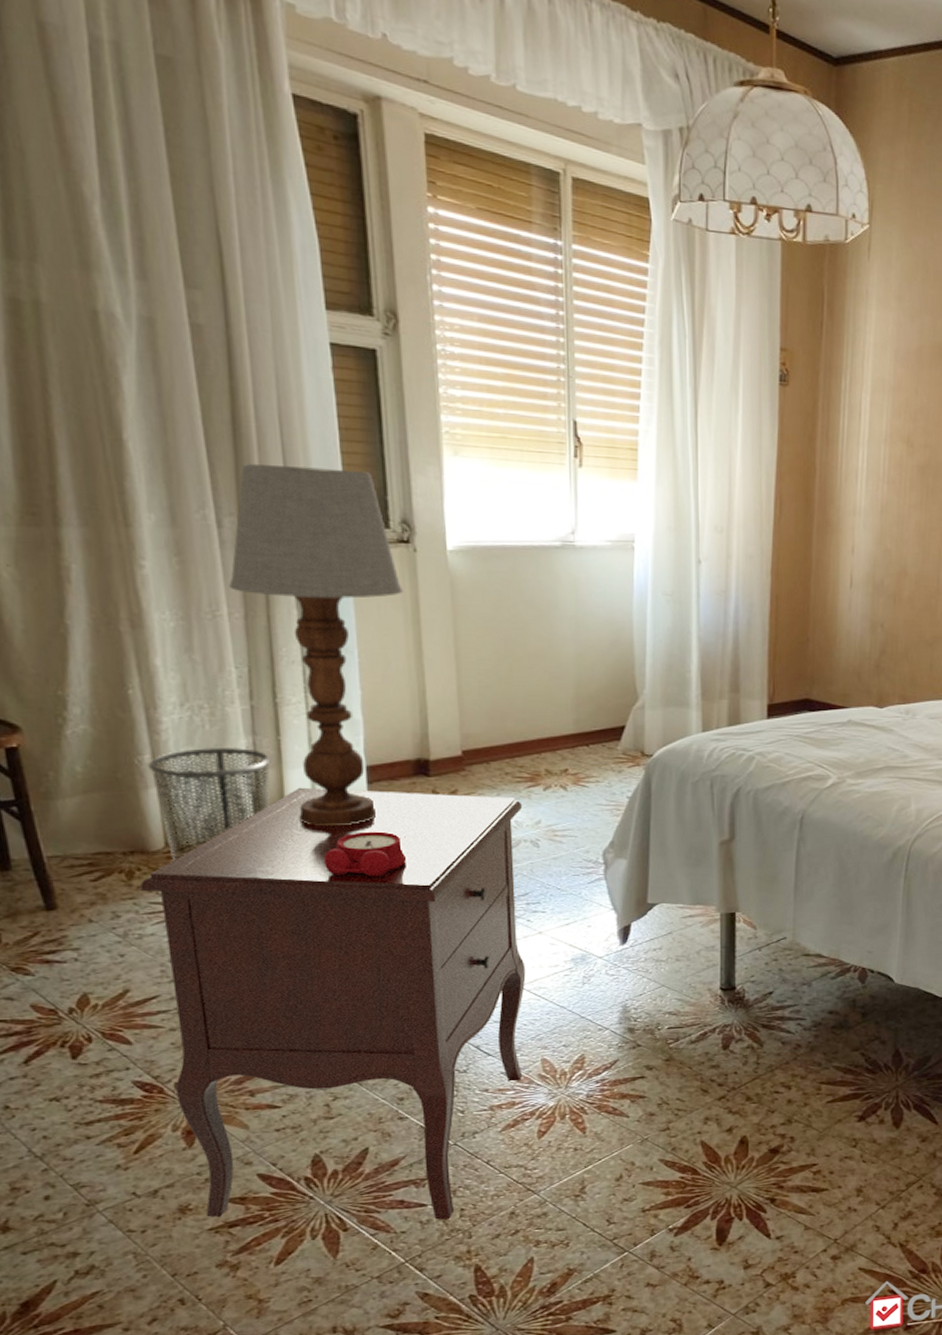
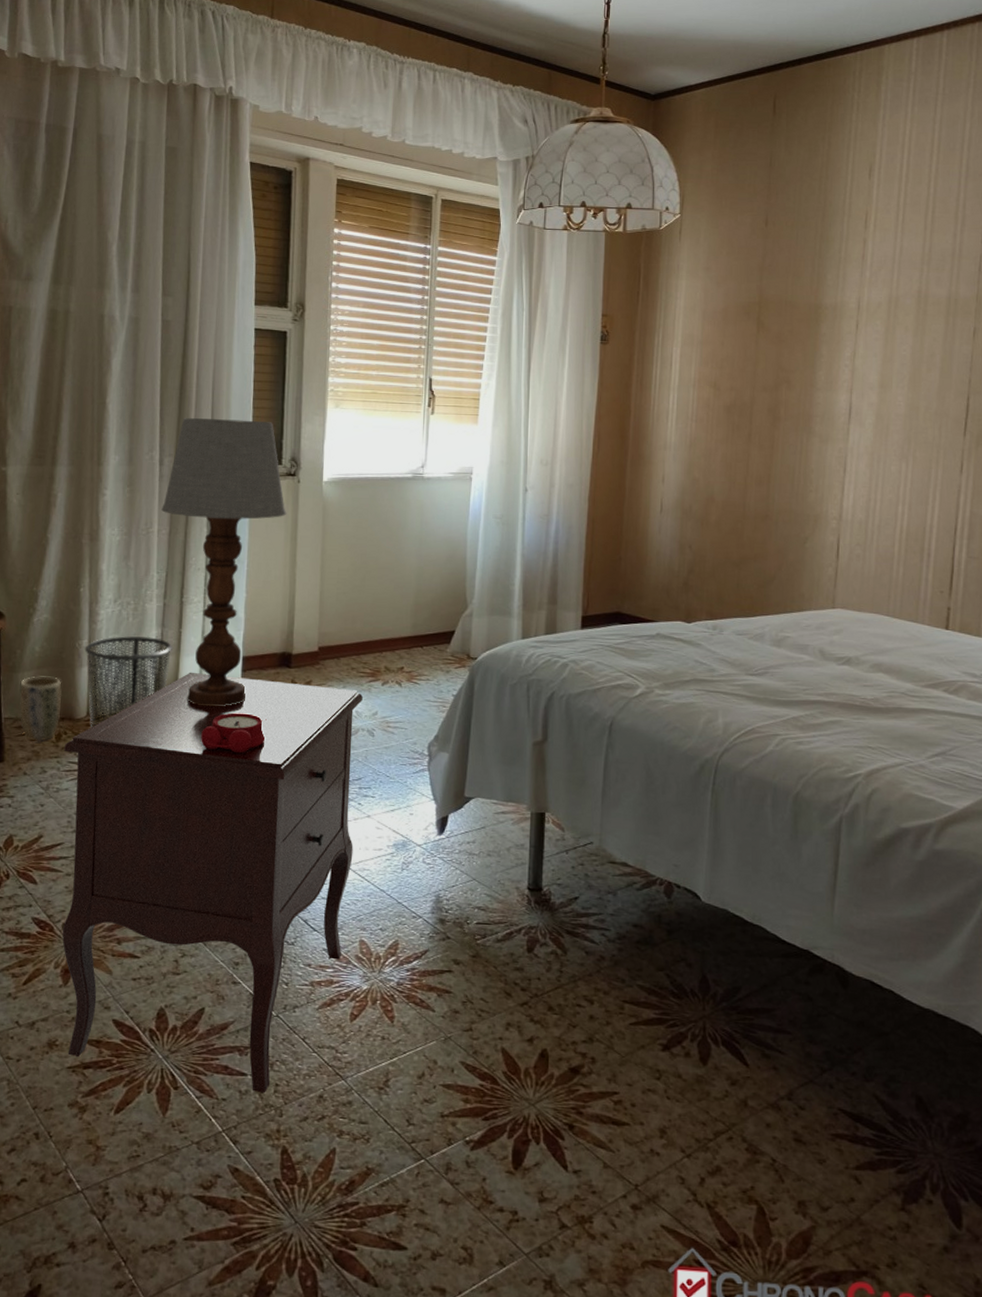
plant pot: none [61,802,128,882] -> present [18,676,62,741]

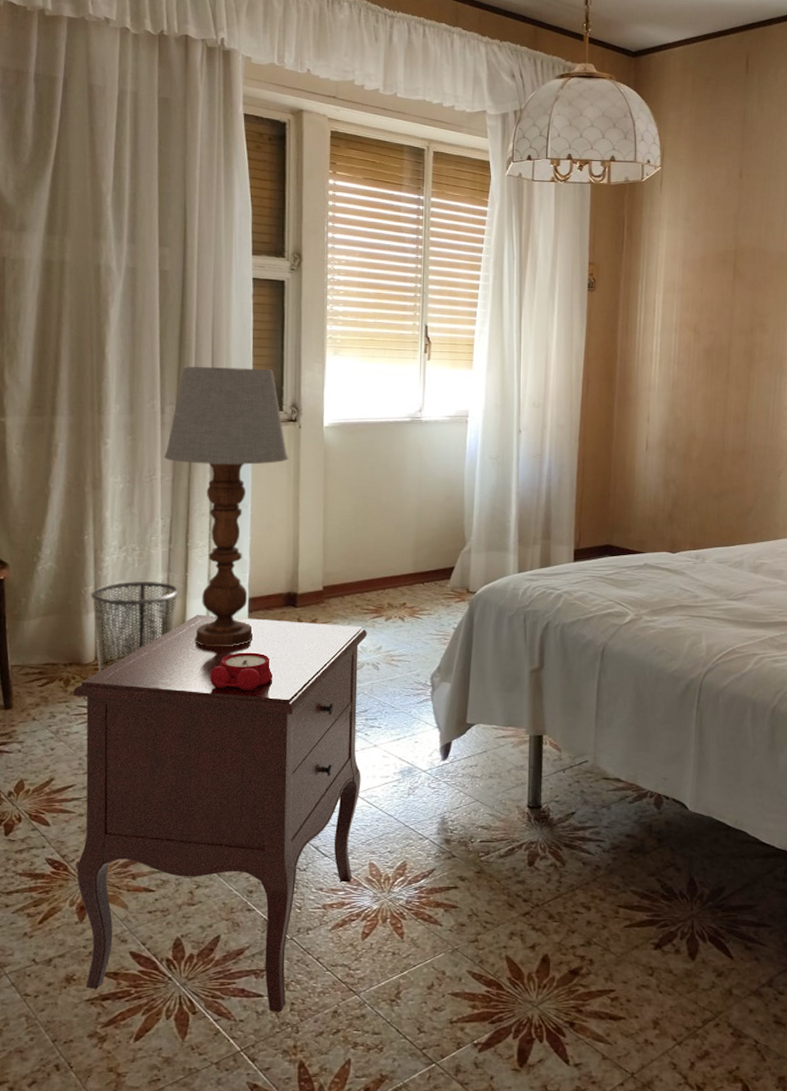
plant pot: present [18,676,62,741] -> none [25,623,70,687]

